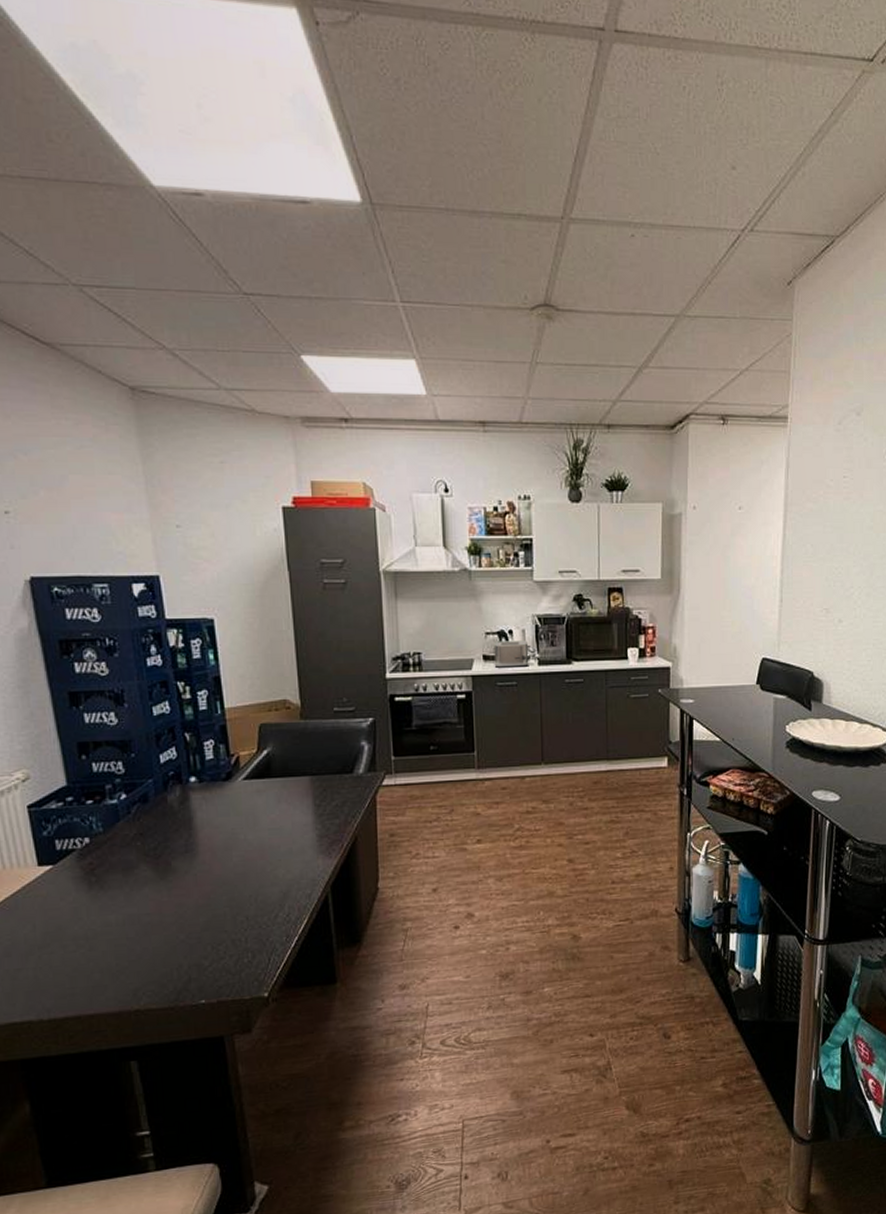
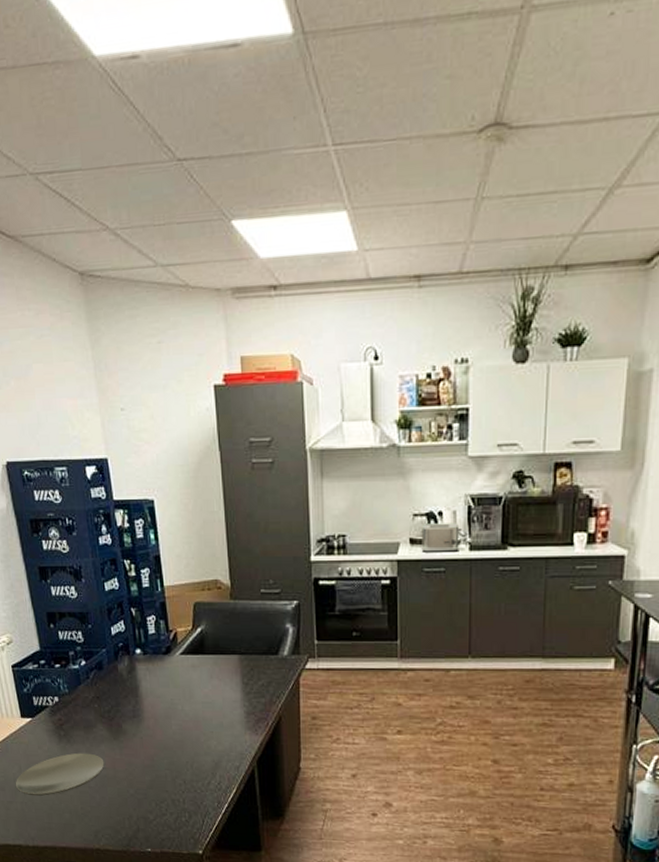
plate: none [26,898,148,958] -> present [15,752,105,796]

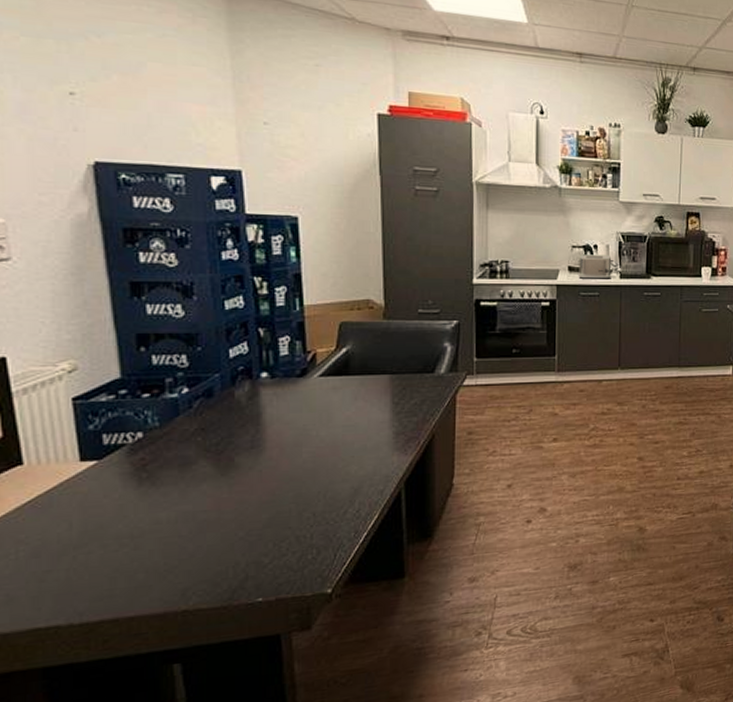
plate: present [15,752,105,796] -> none [59,495,205,558]

